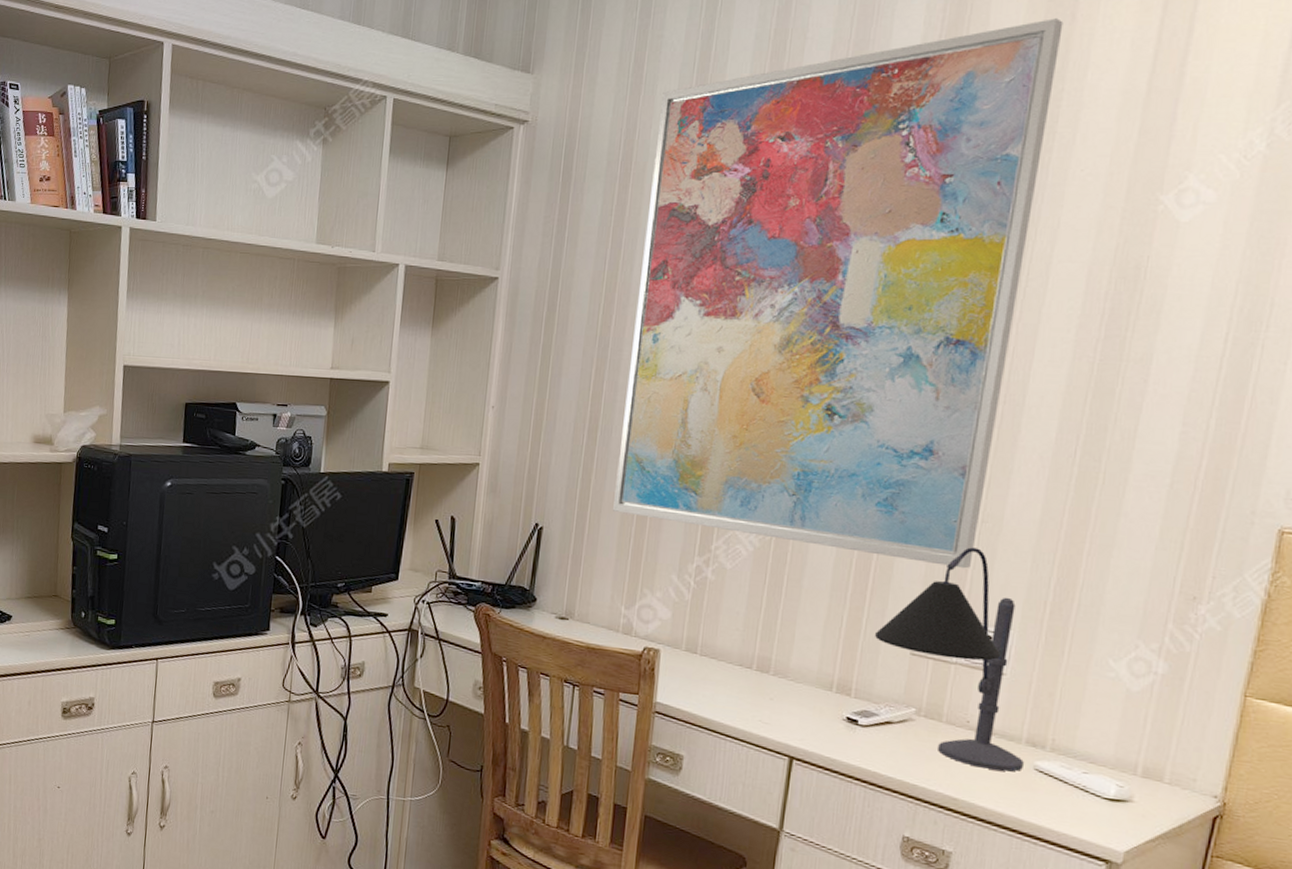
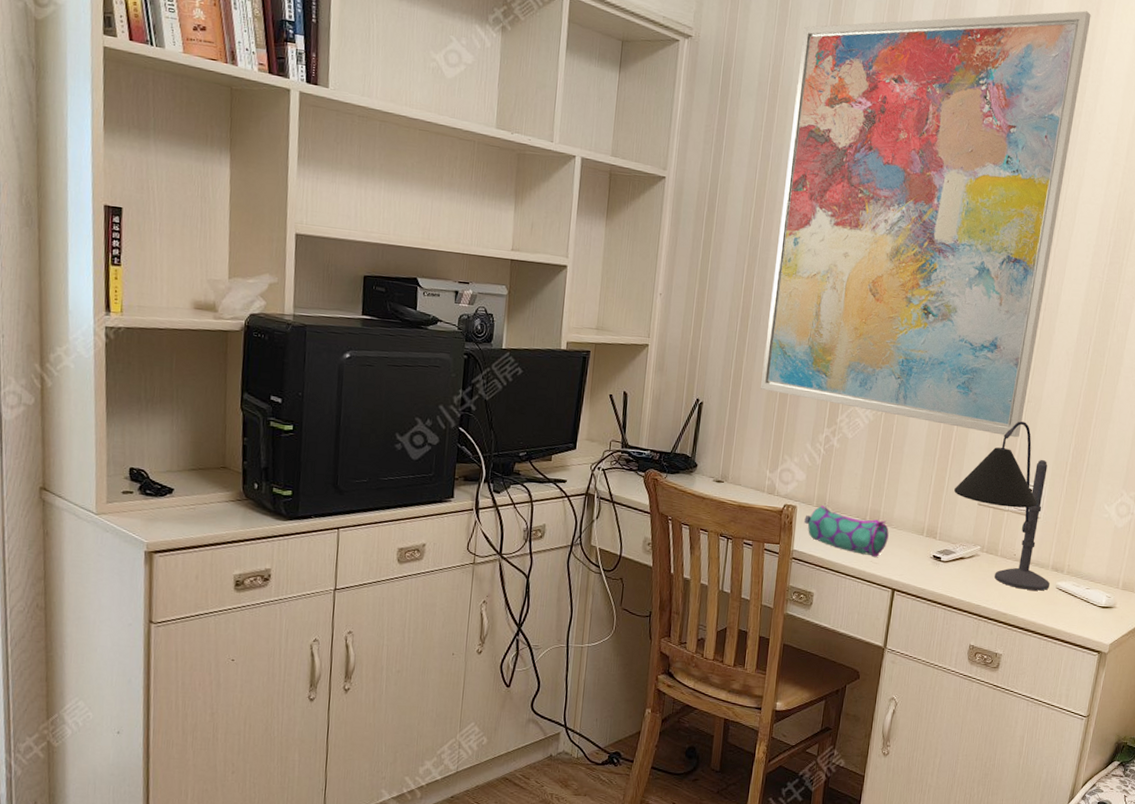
pencil case: none [670,648,784,717] -> present [804,504,889,558]

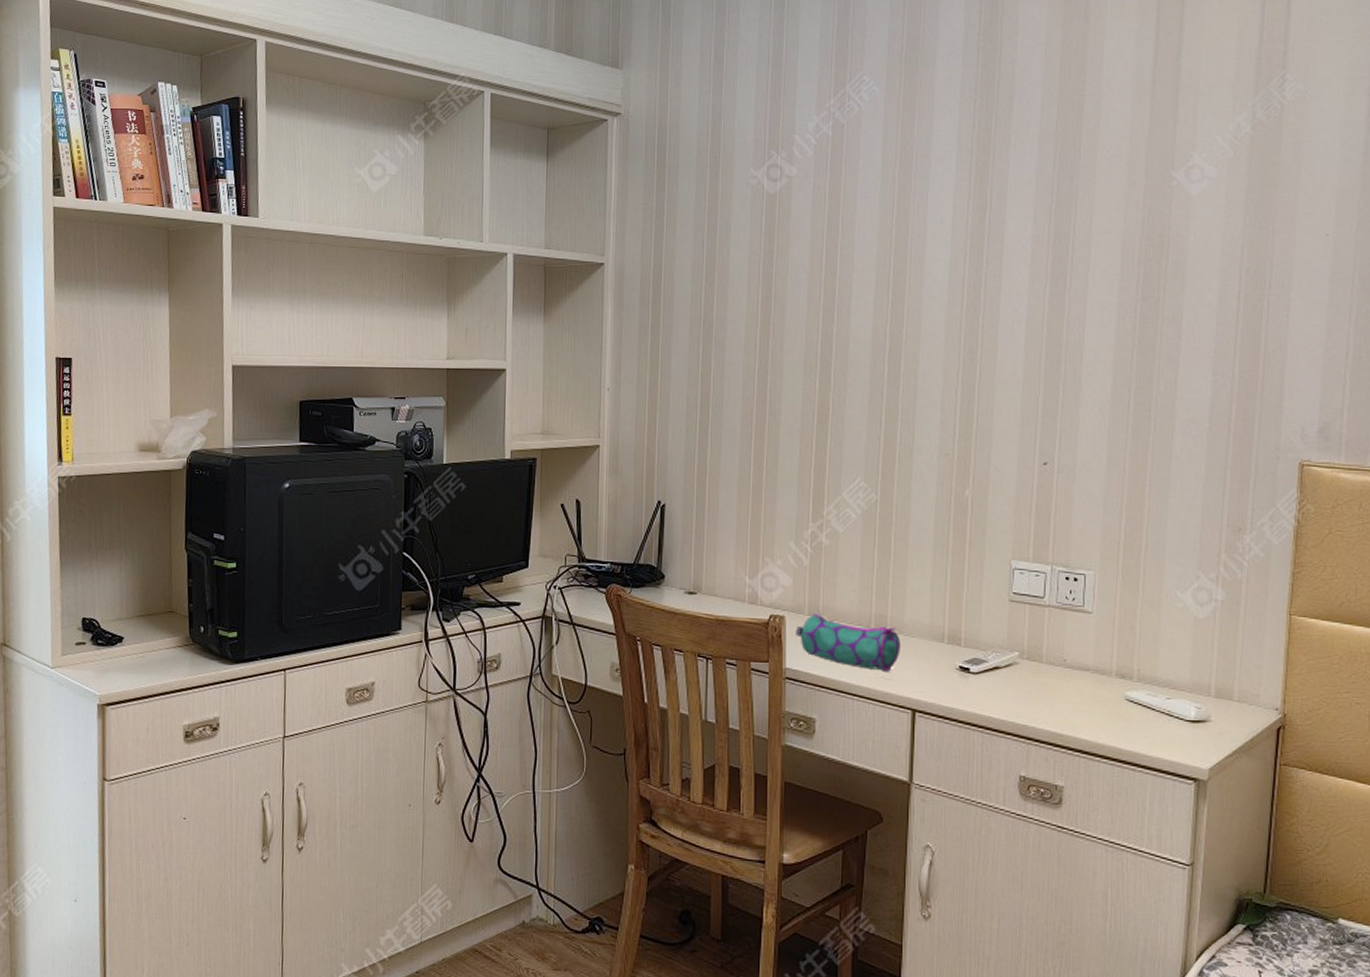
wall art: present [761,10,1091,438] -> none [730,19,1079,517]
desk lamp: present [954,421,1050,591] -> none [977,496,1116,704]

